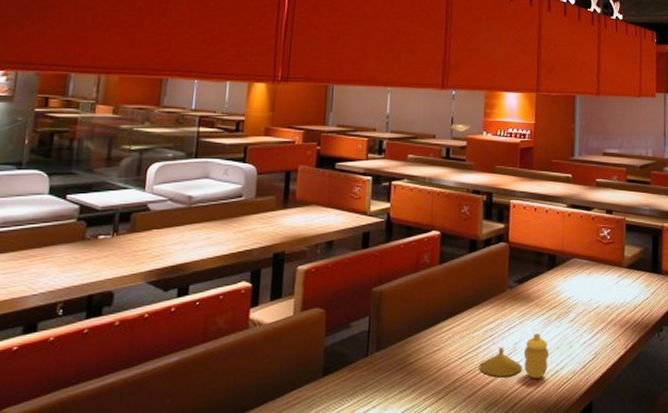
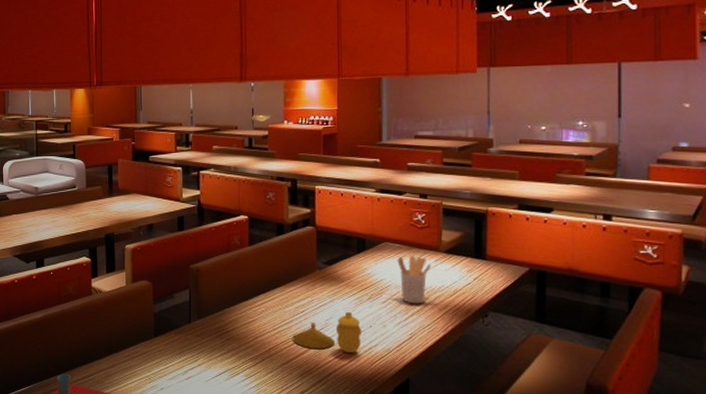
utensil holder: none [584,272,615,322] -> present [397,256,432,304]

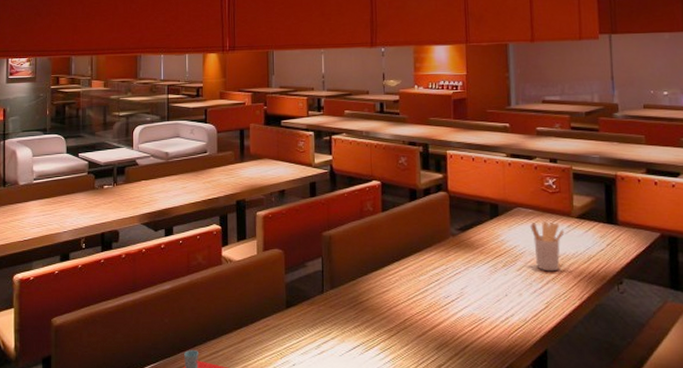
condiment set: present [292,312,362,353] -> none [427,281,498,323]

